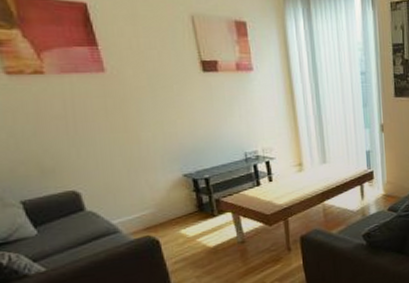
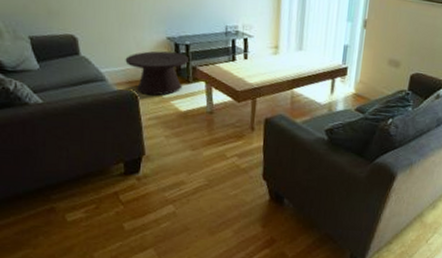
side table: none [139,188,210,238] -> present [125,50,189,96]

